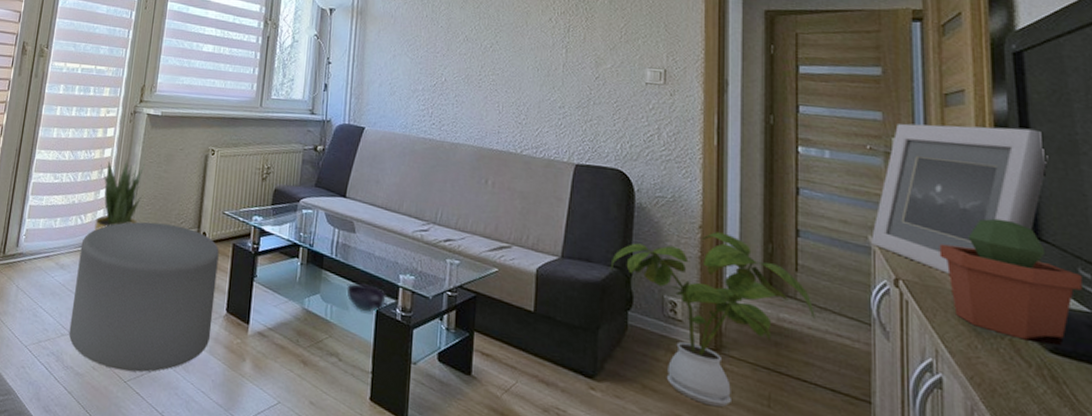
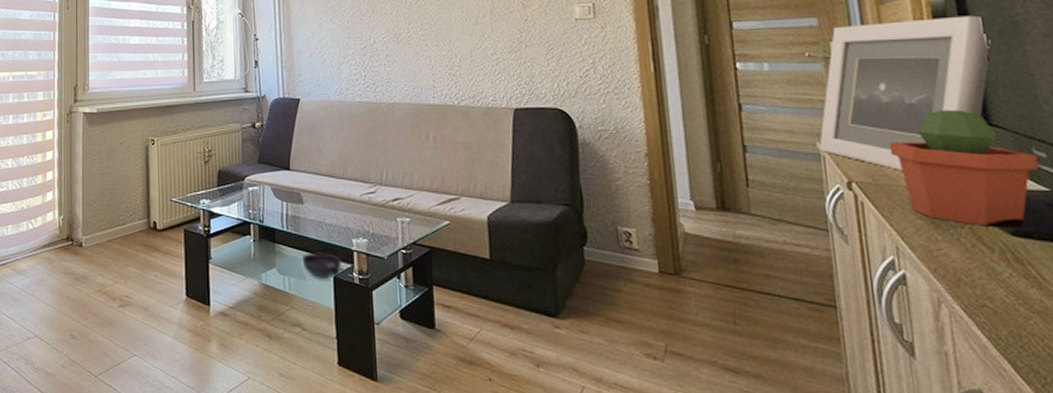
pouf: present [69,222,219,372] -> none [34,218,174,366]
planter: present [94,160,146,231] -> none [44,160,89,233]
house plant: present [610,232,815,408] -> none [560,158,772,330]

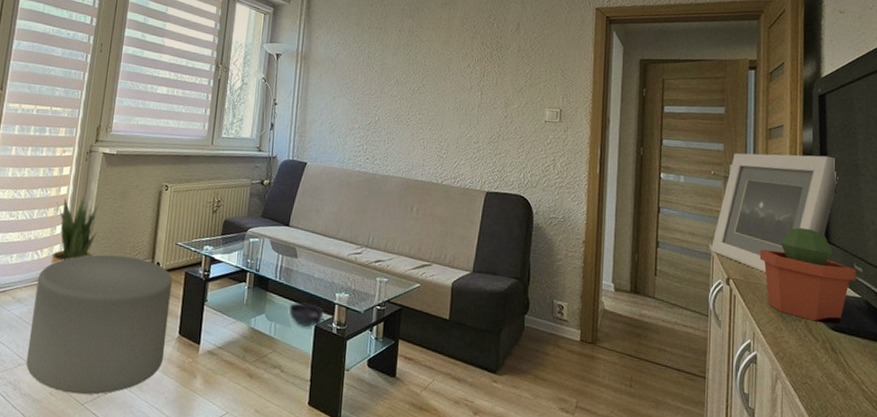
pouf: none [34,218,174,366] -> present [26,254,172,395]
planter: none [44,160,89,233] -> present [51,197,101,265]

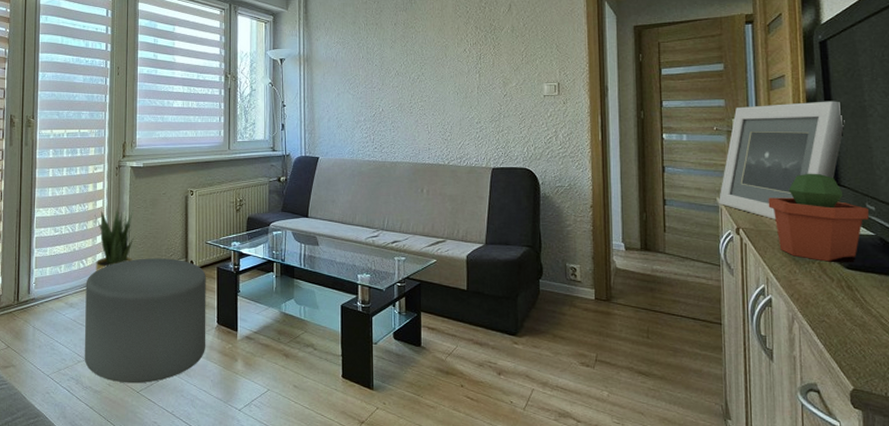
bowl: present [289,302,324,327] -> none [315,286,348,307]

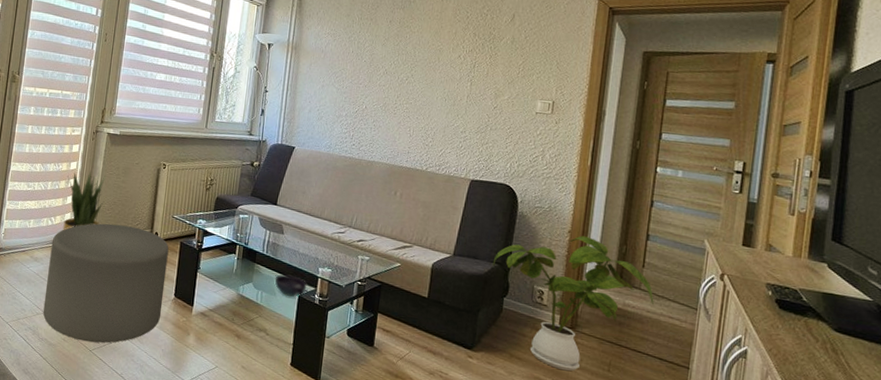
bowl: none [315,286,348,307] -> present [274,274,307,297]
house plant: none [524,209,679,344] -> present [492,236,654,372]
picture frame: present [718,101,845,219] -> none [705,149,860,271]
succulent plant: present [768,173,869,263] -> none [759,227,870,326]

